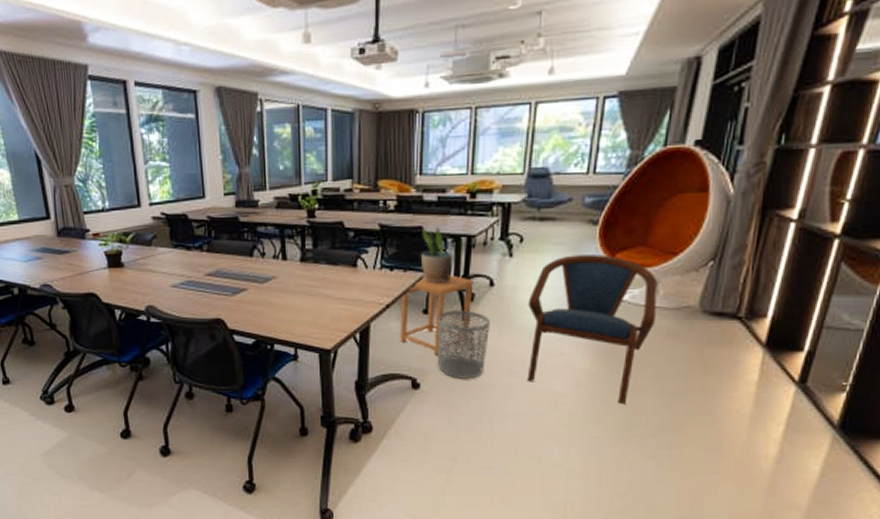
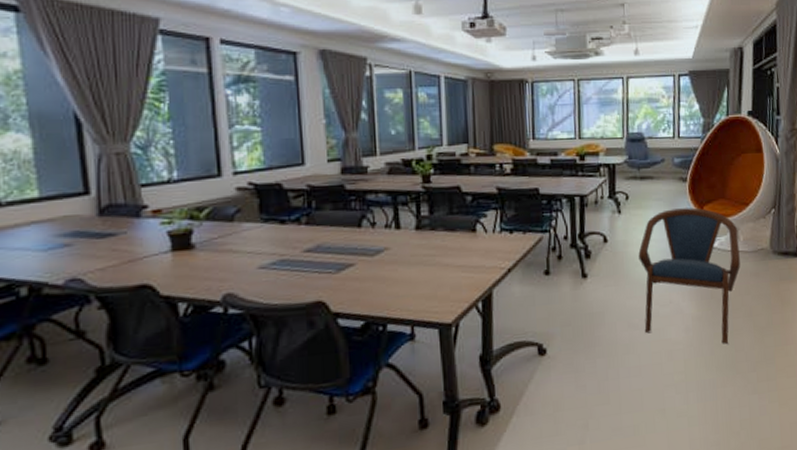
side table: present [400,274,474,356] -> none [522,234,589,318]
potted plant: present [420,227,454,284] -> none [538,188,570,244]
waste bin: present [437,310,490,379] -> none [559,268,608,339]

